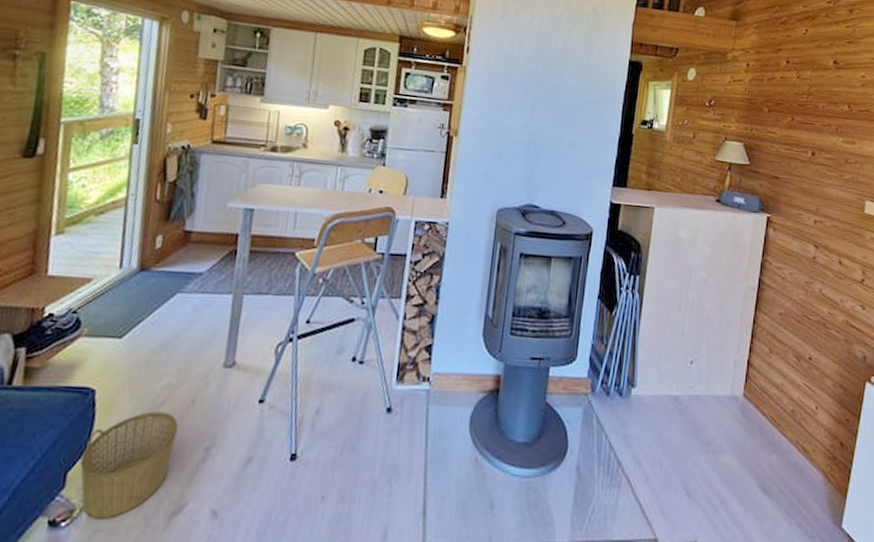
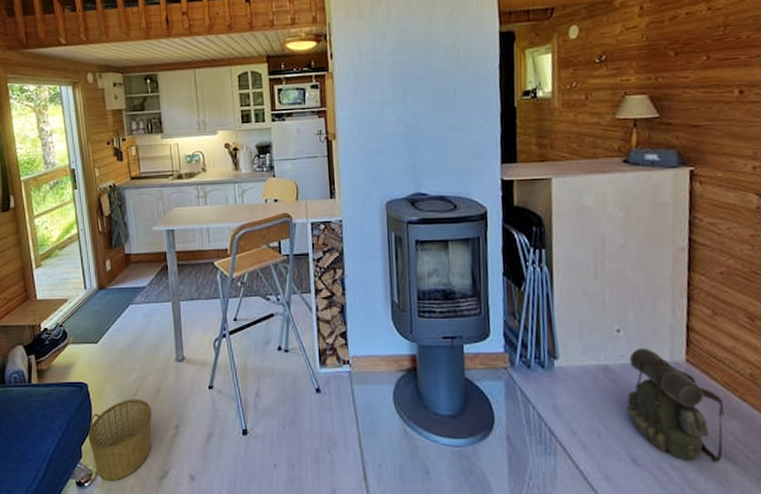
backpack: none [688,380,768,496] -> present [625,347,725,463]

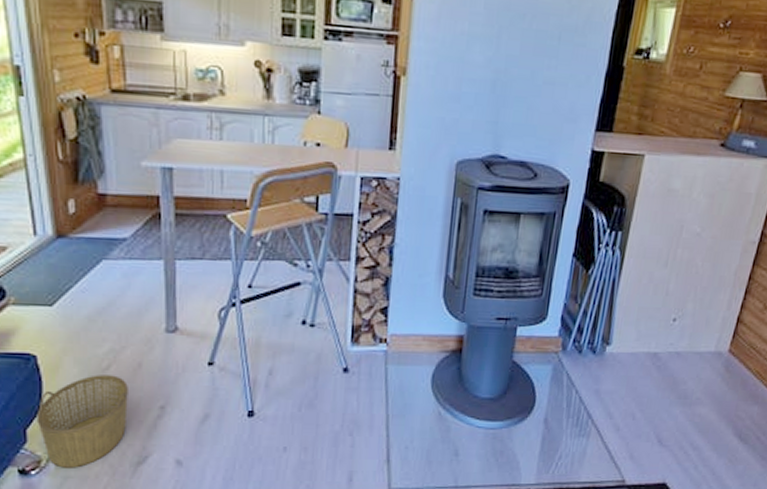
backpack: present [625,347,725,463] -> none [663,337,751,443]

